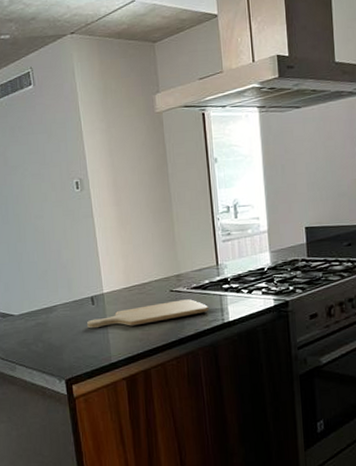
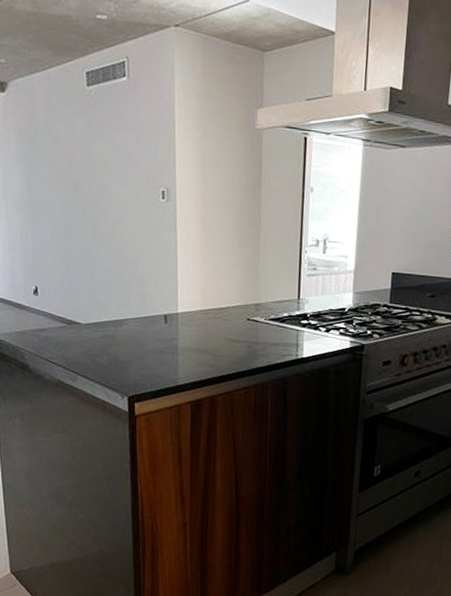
chopping board: present [87,299,209,329] -> none [157,329,285,351]

